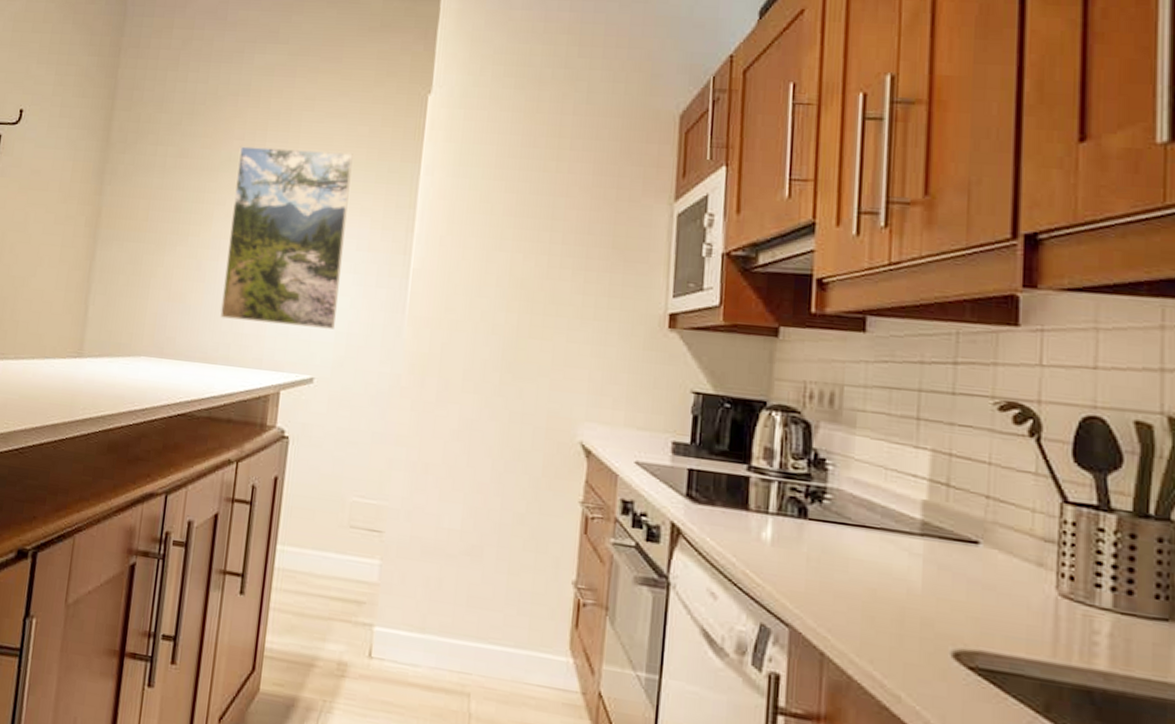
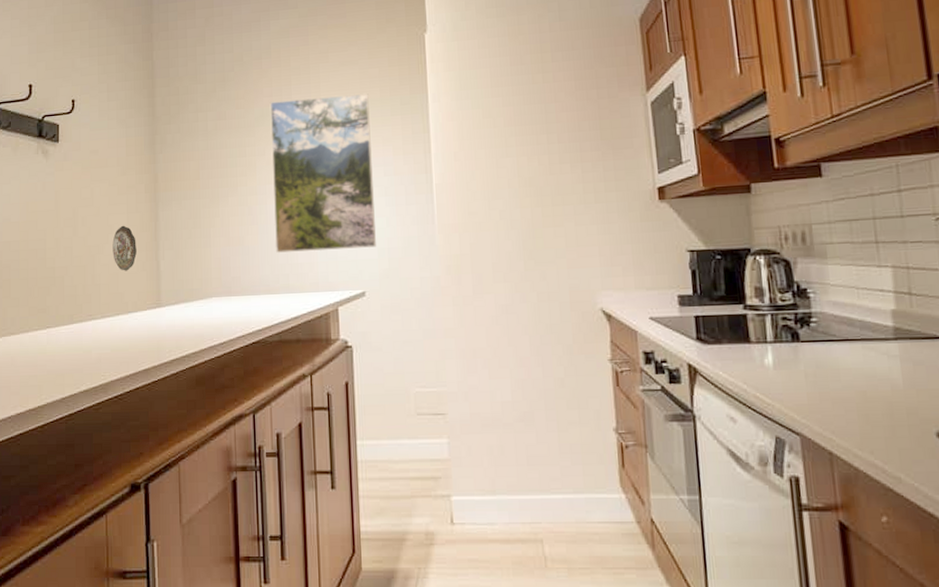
decorative plate: none [38,259,67,311] -> present [112,225,137,271]

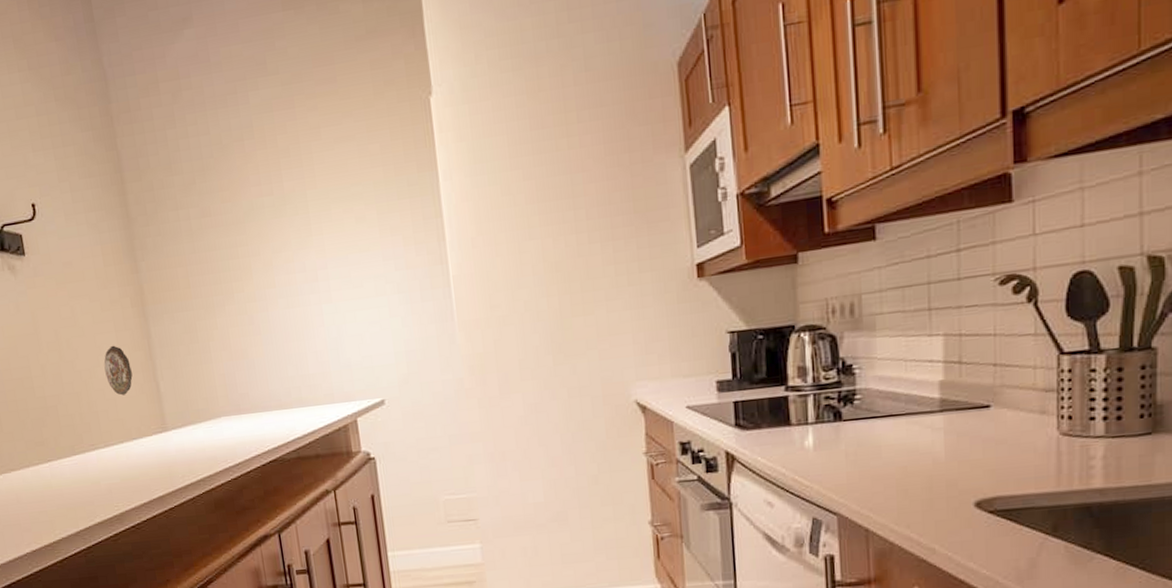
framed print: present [270,92,376,254] -> none [259,174,392,365]

